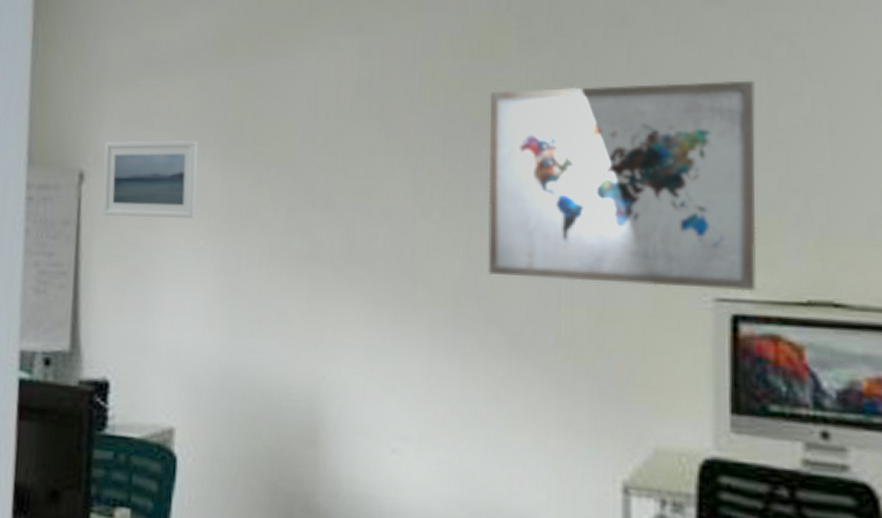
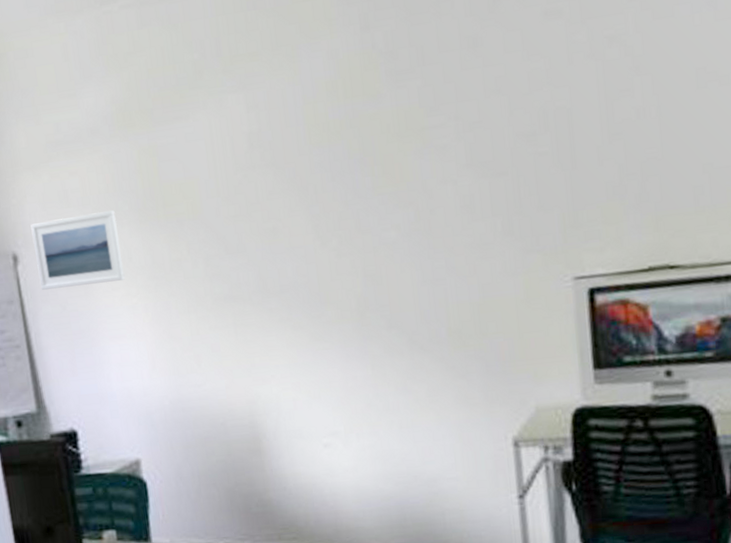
wall art: present [488,80,757,292] -> none [367,82,607,288]

